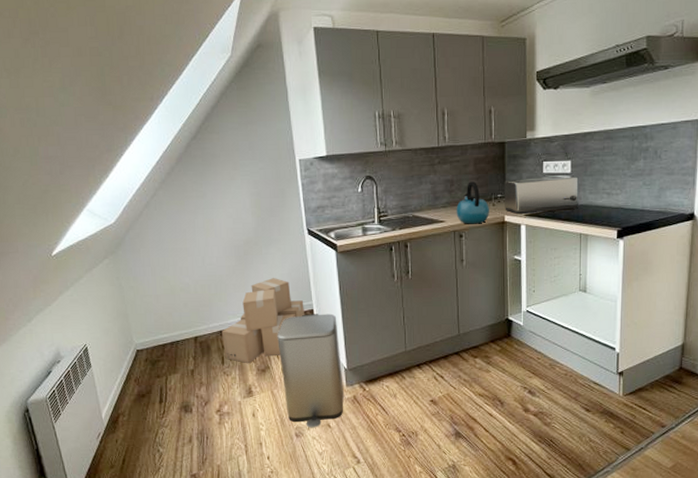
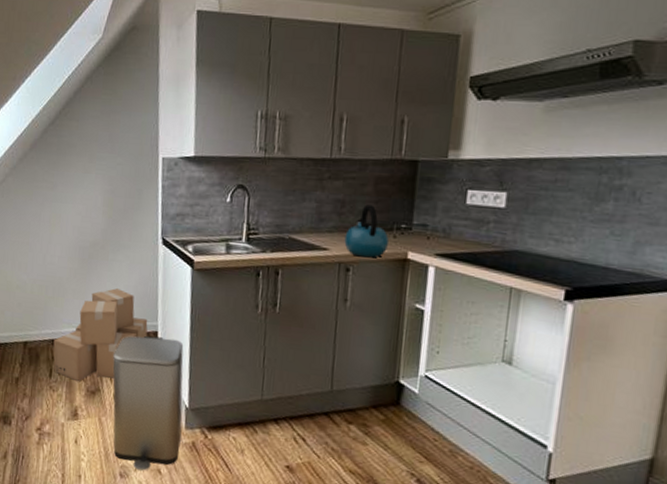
toaster: present [503,174,580,214] -> none [409,208,517,255]

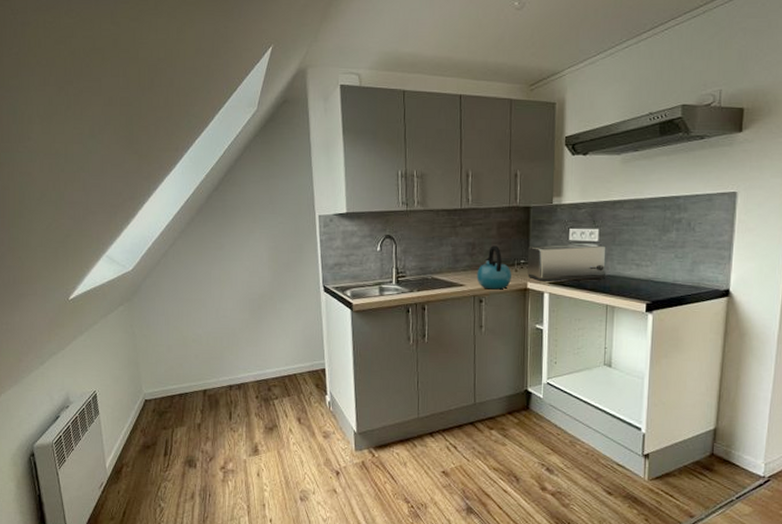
cardboard box: present [53,288,148,382] -> none [231,334,316,421]
pedal bin: present [112,335,184,471] -> none [287,373,352,492]
toaster: none [409,208,517,255] -> present [527,243,608,281]

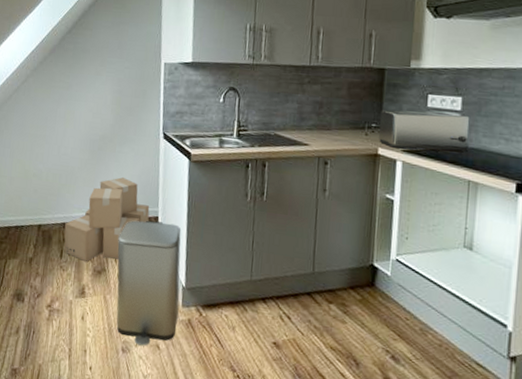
cardboard box: none [231,334,316,421] -> present [64,177,150,262]
pedal bin: none [287,373,352,492] -> present [116,220,182,346]
kettle: present [477,246,511,290] -> none [322,106,361,153]

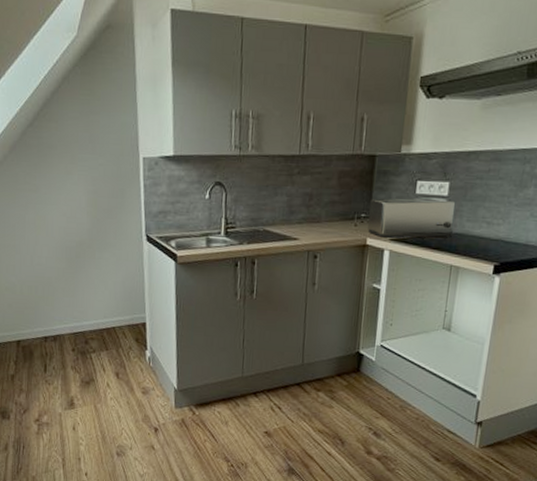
cardboard box: present [64,177,150,262] -> none [46,285,136,374]
pedal bin: present [116,220,182,346] -> none [105,327,172,448]

